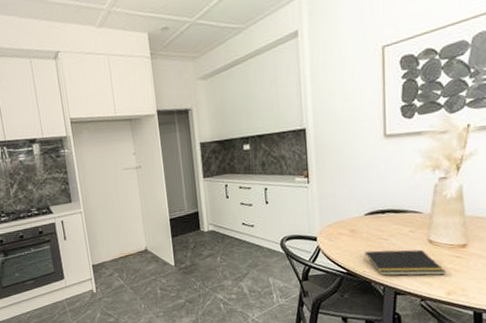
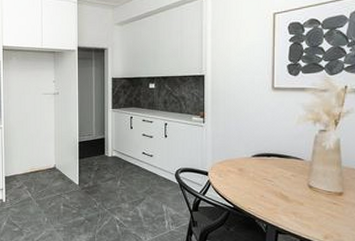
notepad: present [364,249,446,276] -> none [249,190,323,219]

